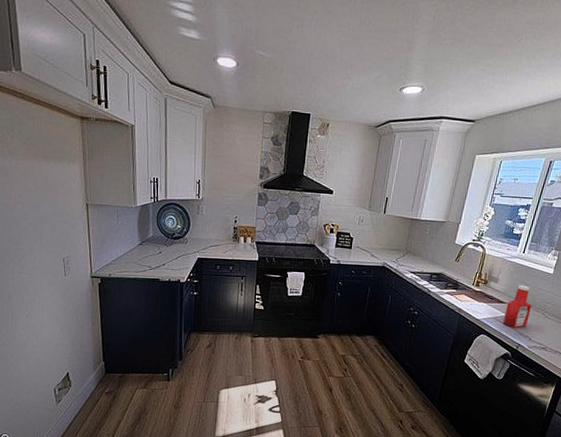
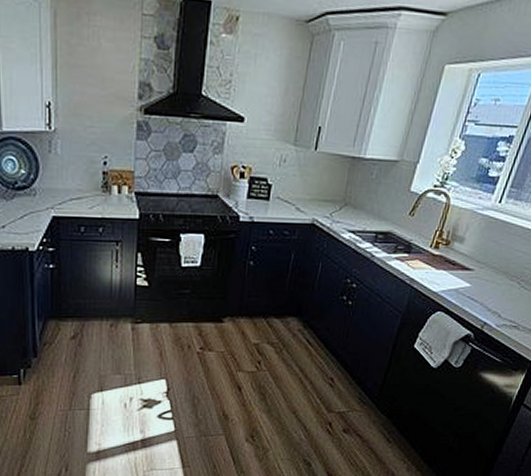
ketchup bottle: present [503,285,532,328] -> none [466,245,506,302]

